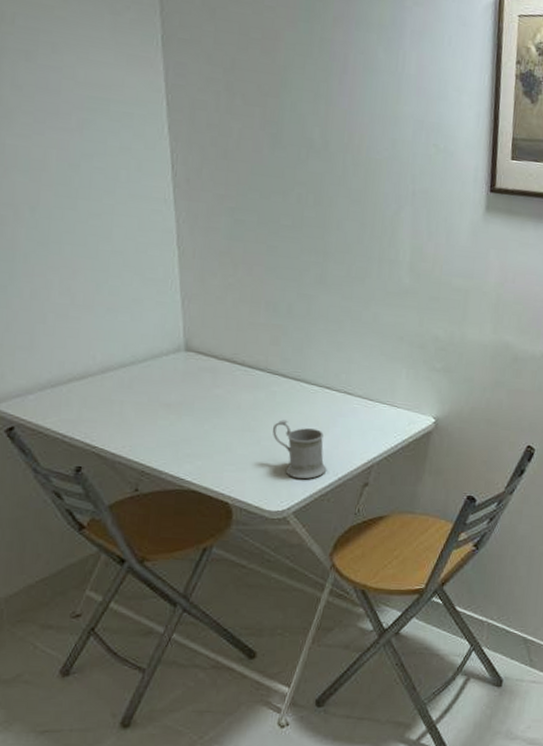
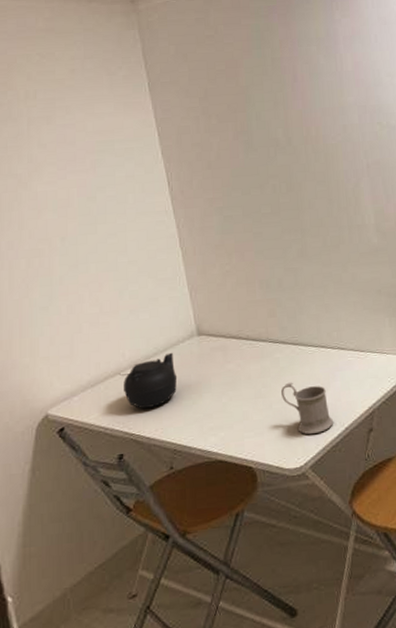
teapot: none [85,364,156,422] -> present [118,352,178,409]

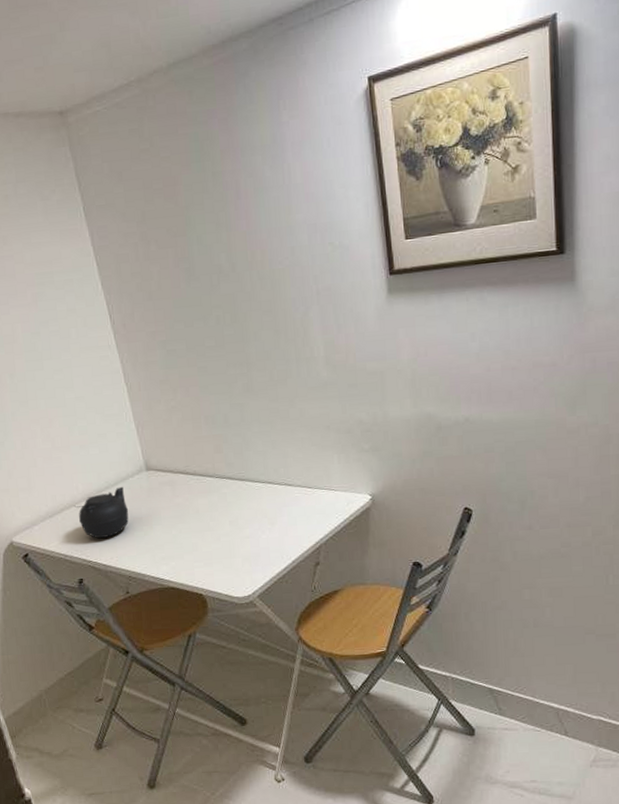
mug: present [280,382,334,434] -> none [228,516,281,566]

